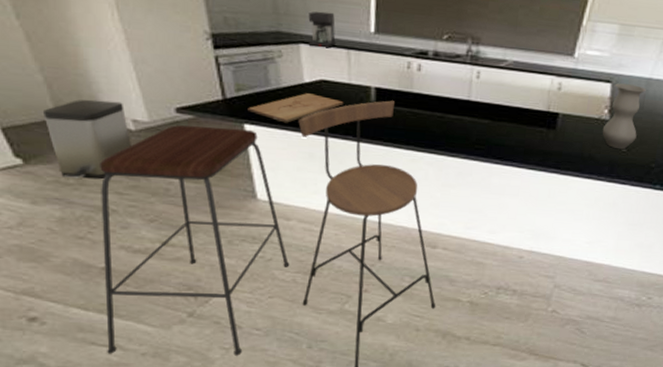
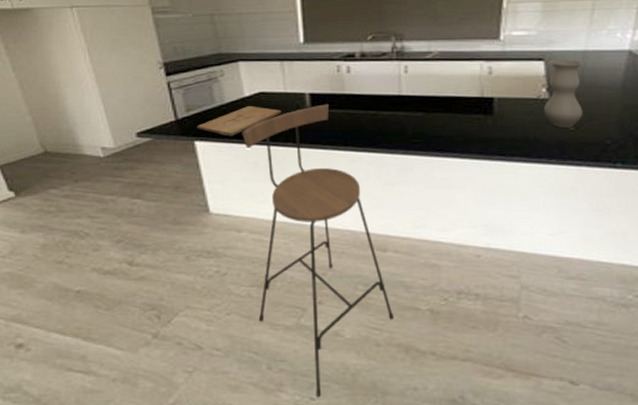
pedal bin: present [42,99,131,180] -> none [30,132,100,207]
bar stool: present [100,125,290,356] -> none [75,146,244,380]
coffee maker: present [308,11,336,49] -> none [244,30,270,63]

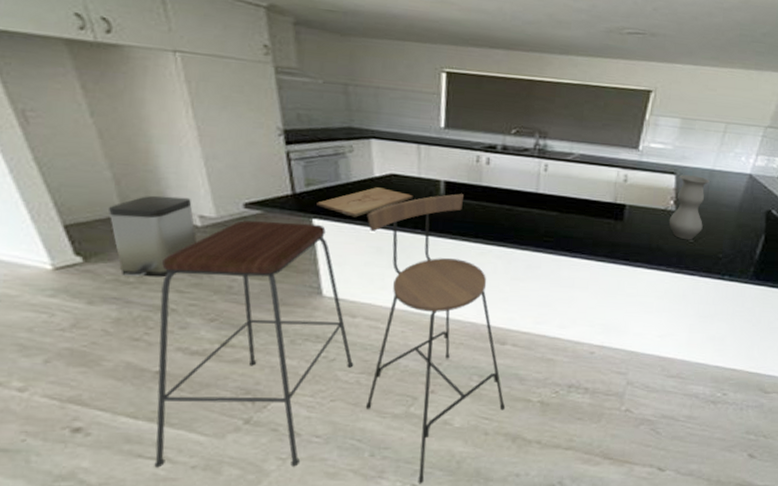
pedal bin: none [30,132,100,207] -> present [107,195,197,278]
bar stool: none [75,146,244,380] -> present [154,220,354,468]

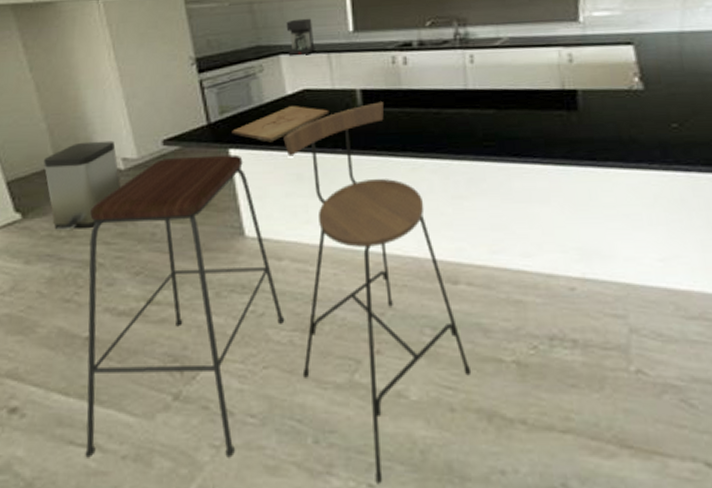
coffee maker: none [379,107,406,143] -> present [286,18,315,56]
vase: present [668,175,710,241] -> none [637,42,687,126]

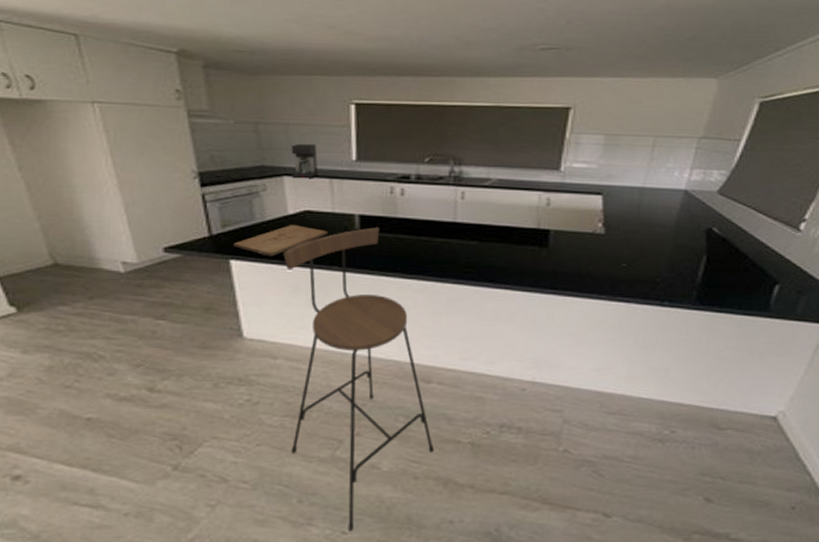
pedal bin: present [43,140,120,231] -> none [37,244,120,326]
bar stool: present [85,154,285,458] -> none [89,264,277,515]

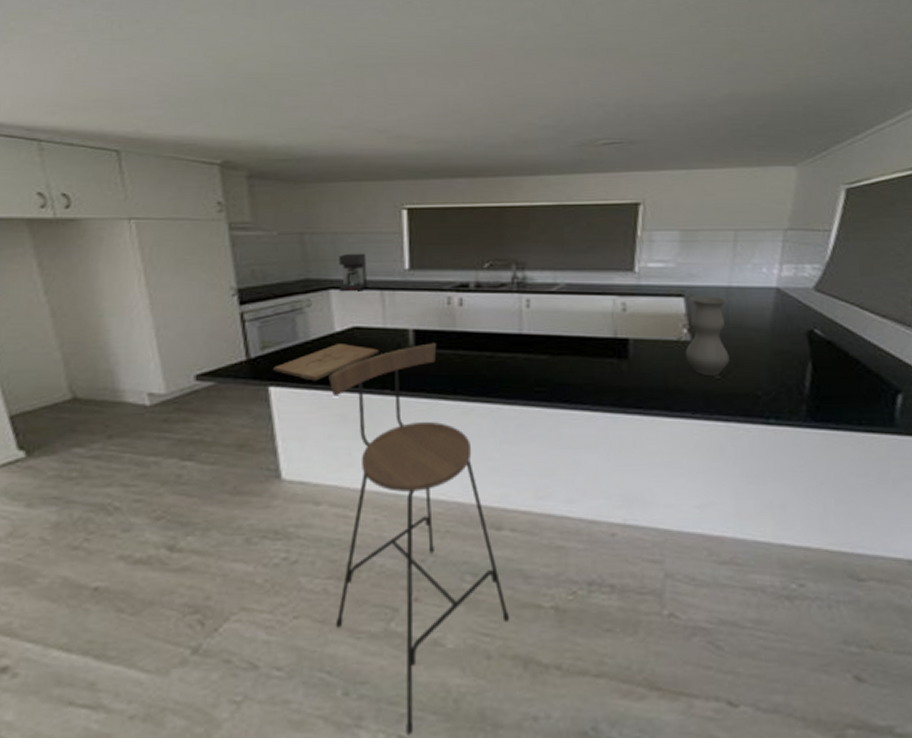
vase: none [598,195,640,265] -> present [685,296,730,377]

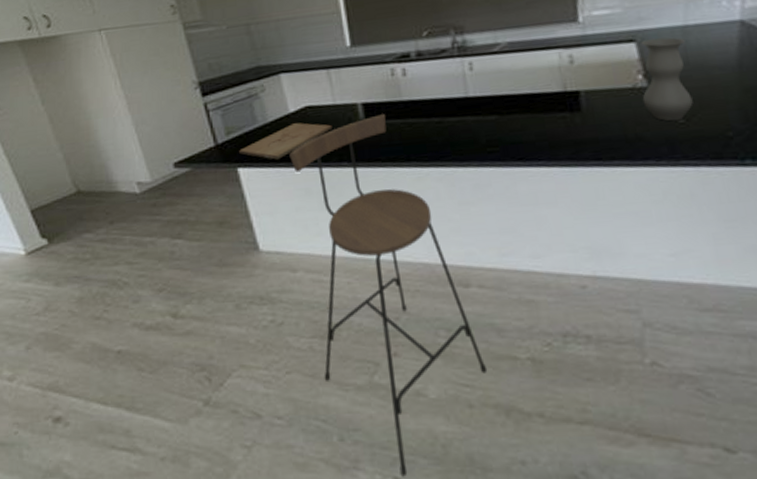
coffee maker: present [338,253,368,292] -> none [284,36,314,75]

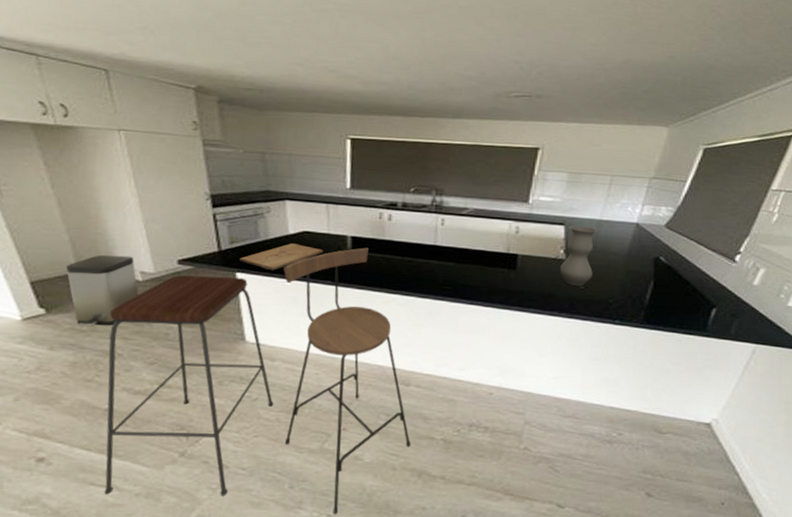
pedal bin: none [62,166,137,254] -> present [65,254,138,327]
bar stool: none [111,173,304,460] -> present [104,275,274,496]

